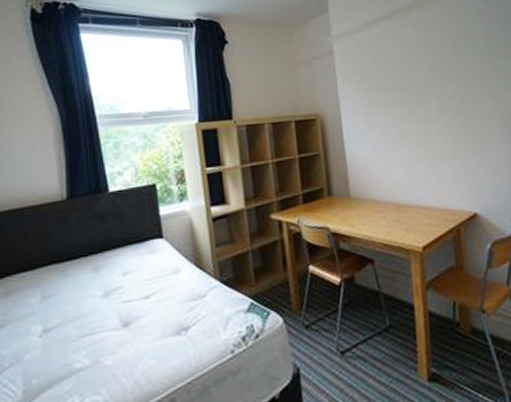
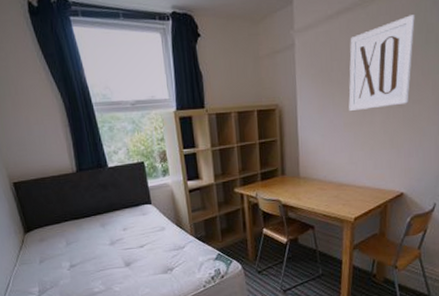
wall art: none [393,22,466,121] -> present [348,15,415,112]

